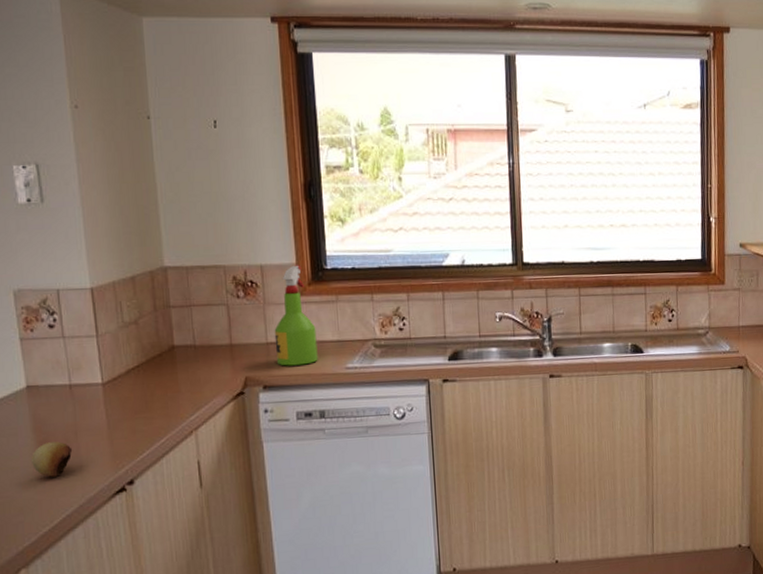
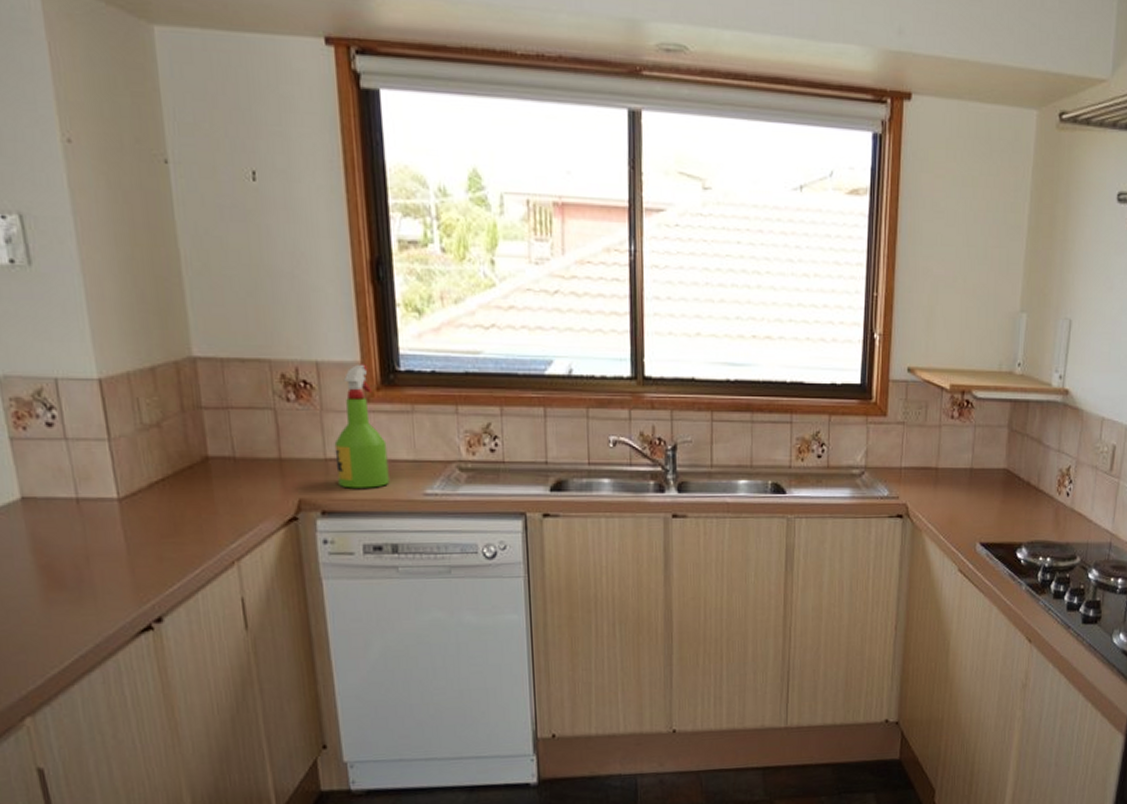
fruit: present [32,441,73,477] -> none [32,567,84,610]

